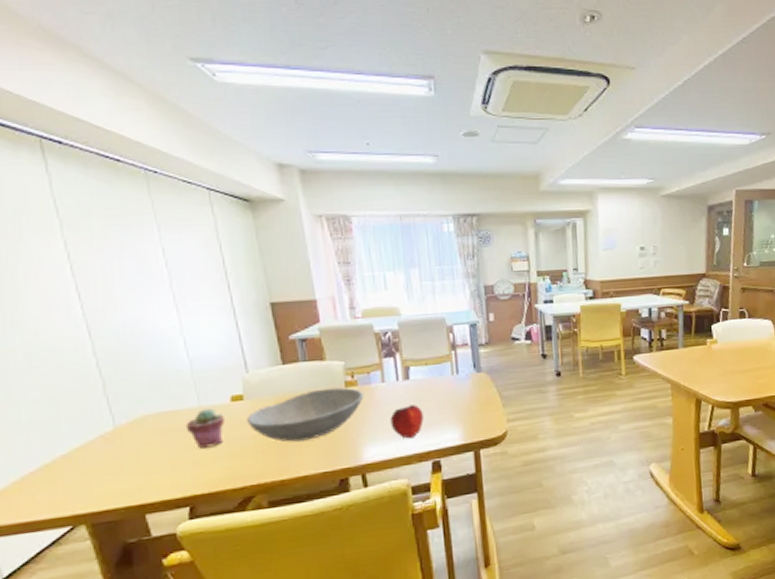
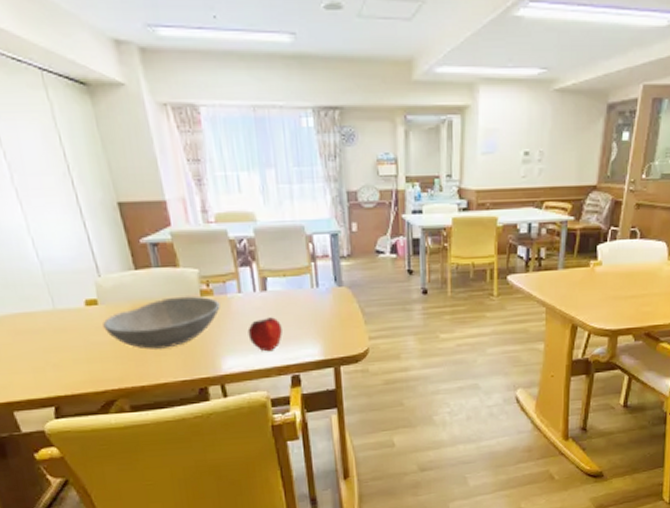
potted succulent: present [185,408,224,449] -> none [42,312,82,351]

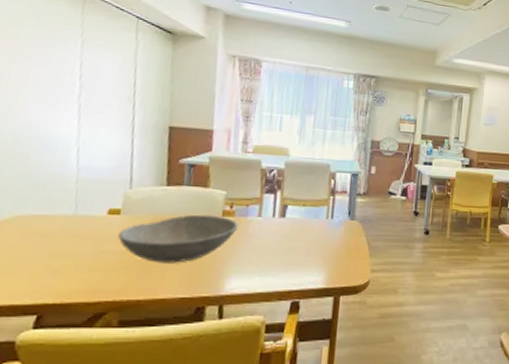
apple: present [248,317,283,352] -> none [258,242,292,276]

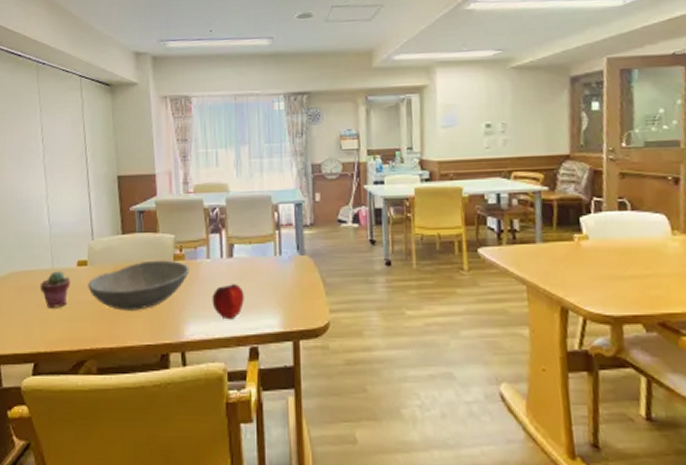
potted succulent: none [55,218,97,257] -> present [39,271,70,308]
apple: none [258,242,292,276] -> present [212,284,244,320]

